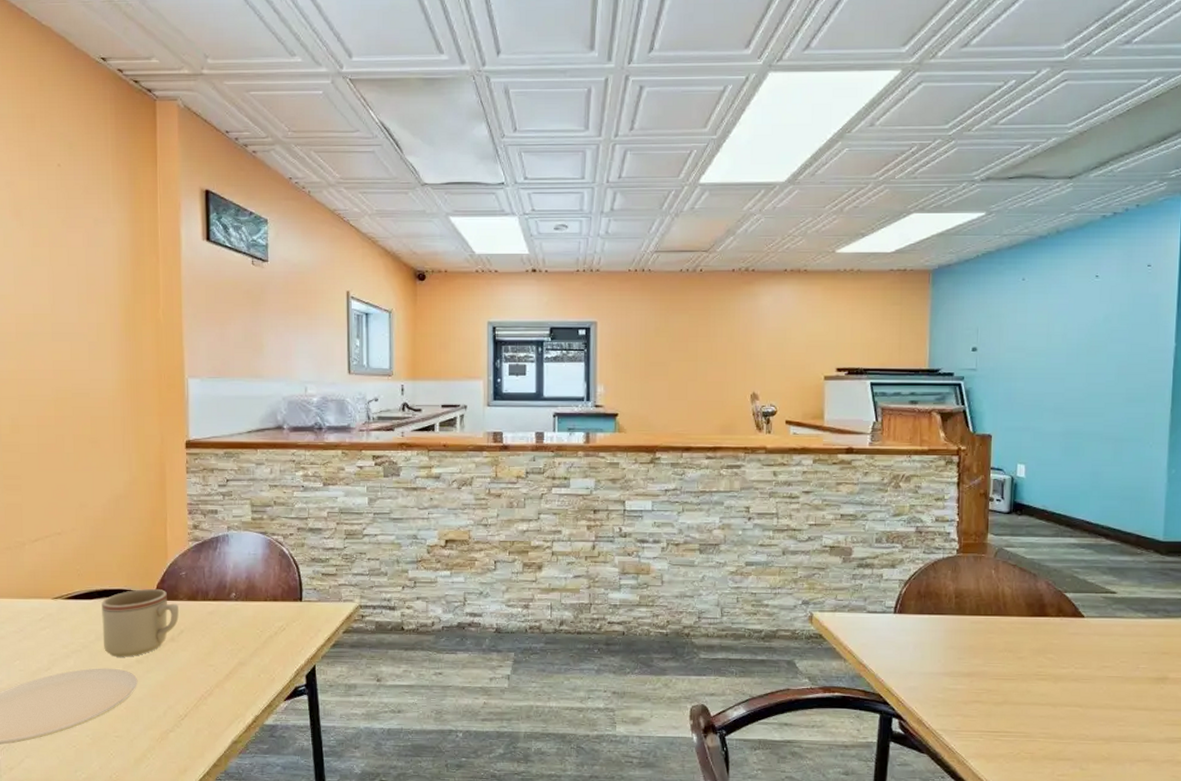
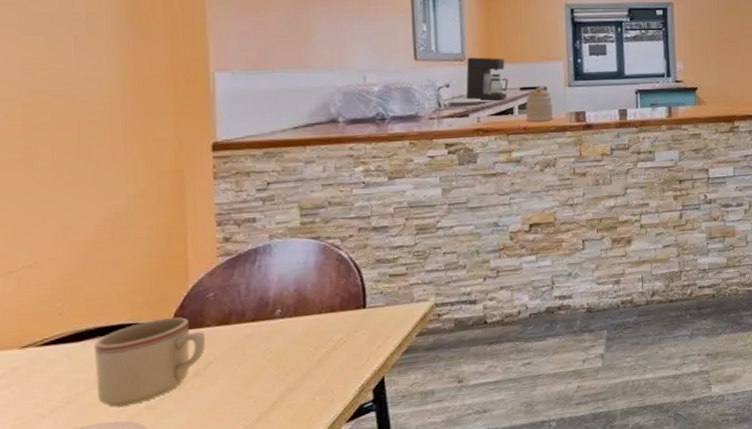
coffee maker: none [392,373,431,417] -> present [466,57,508,101]
jar: none [446,405,472,440] -> present [525,87,554,122]

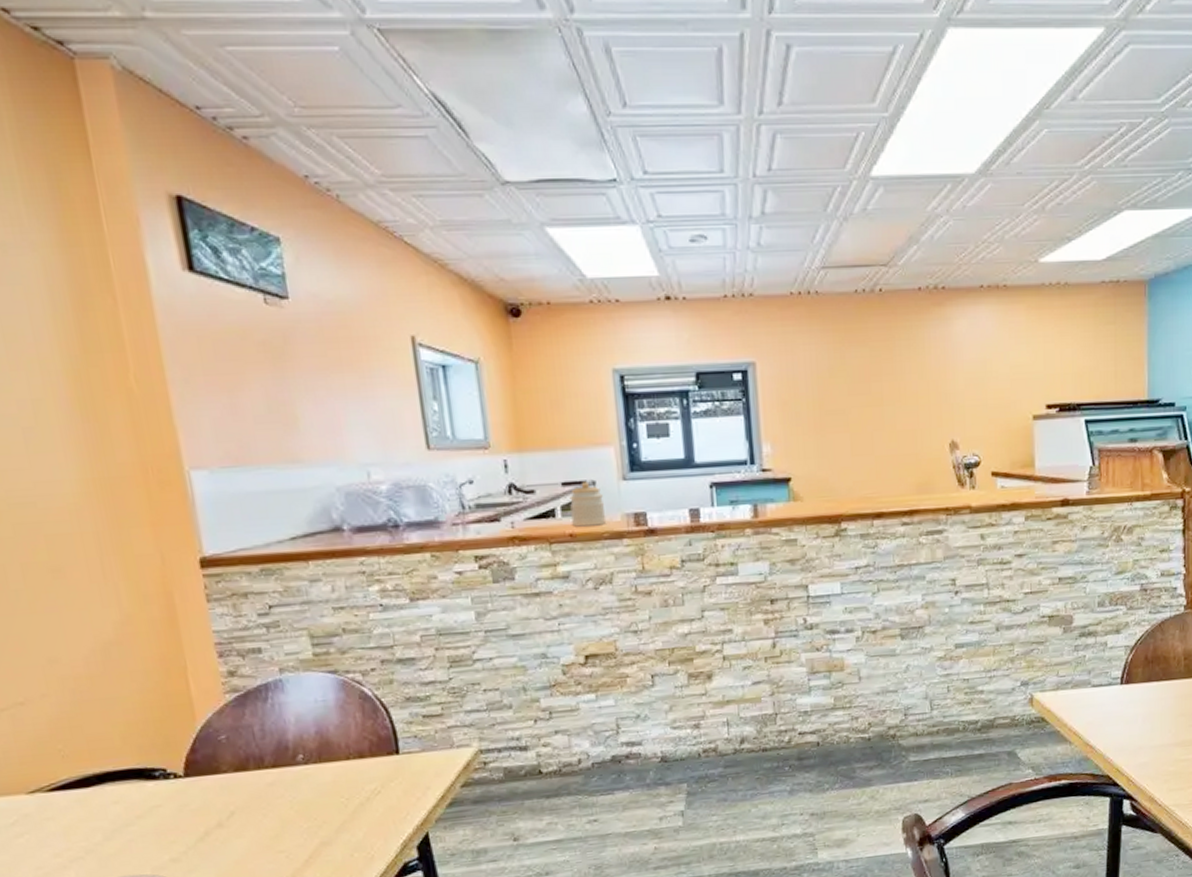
mug: present [94,317,205,407] -> none [104,761,225,859]
coffee maker: present [466,57,508,101] -> none [492,443,547,500]

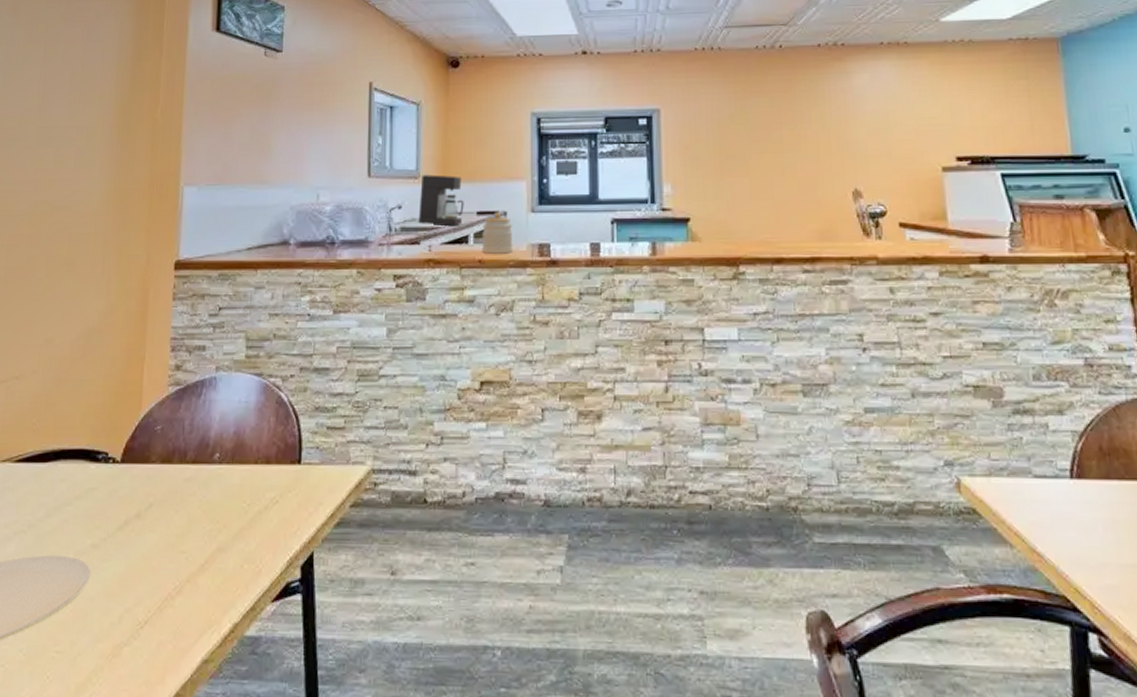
coffee maker: none [492,443,547,500] -> present [418,174,464,227]

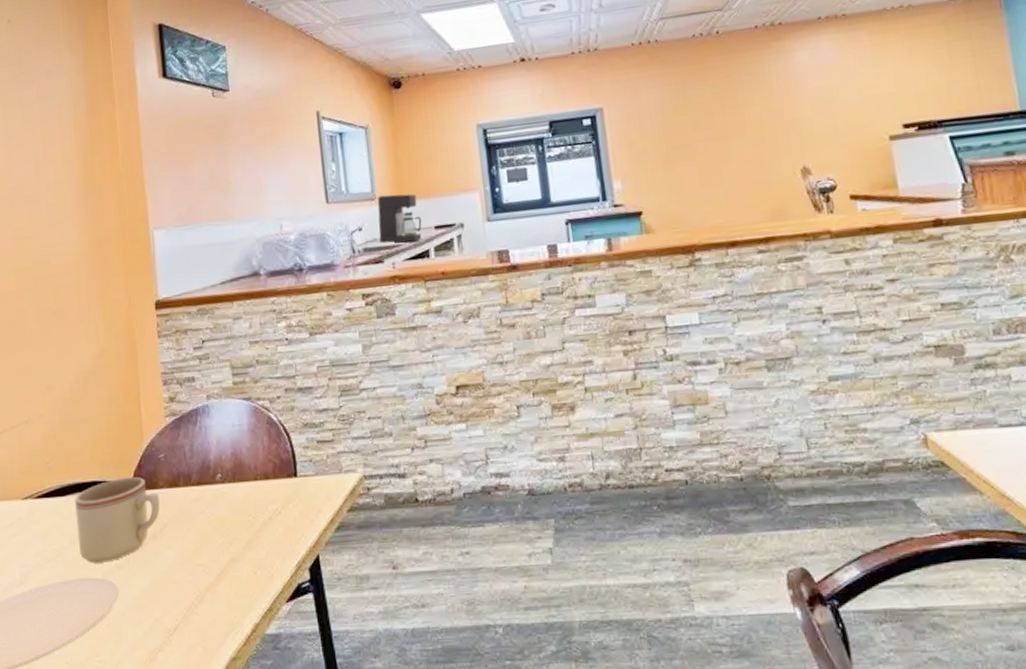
mug: none [53,447,149,540] -> present [75,476,160,563]
jar: present [482,212,513,254] -> none [441,224,474,266]

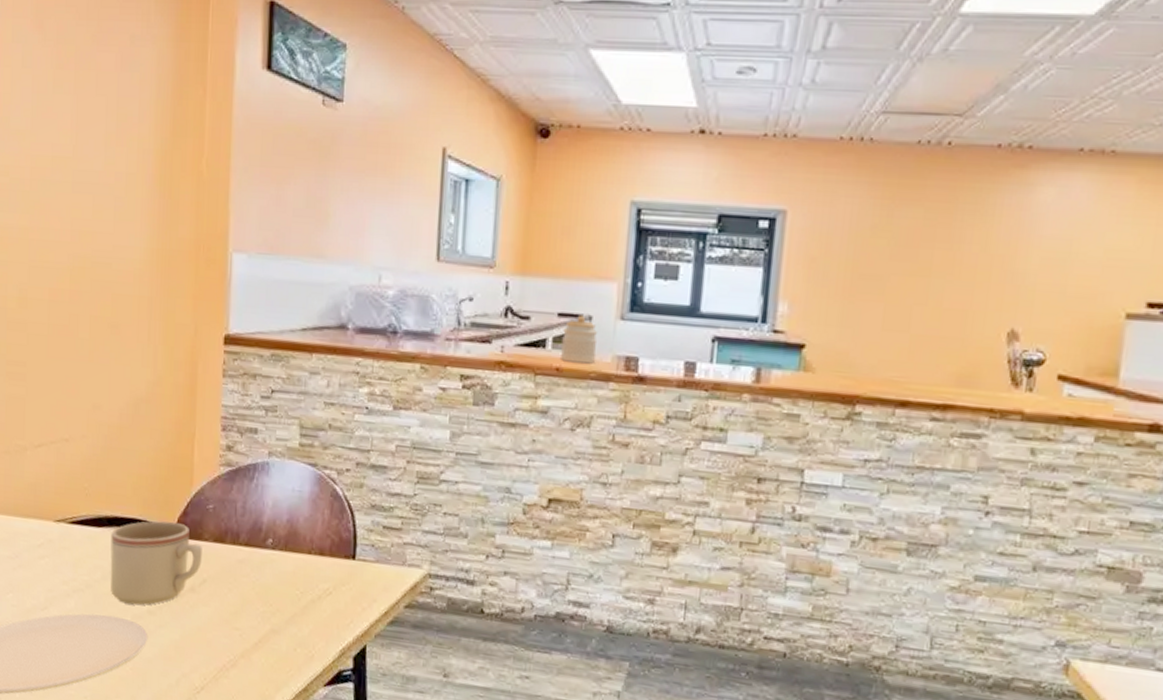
coffee maker: present [377,193,422,244] -> none [491,264,545,327]
jar: none [441,224,474,266] -> present [561,315,598,364]

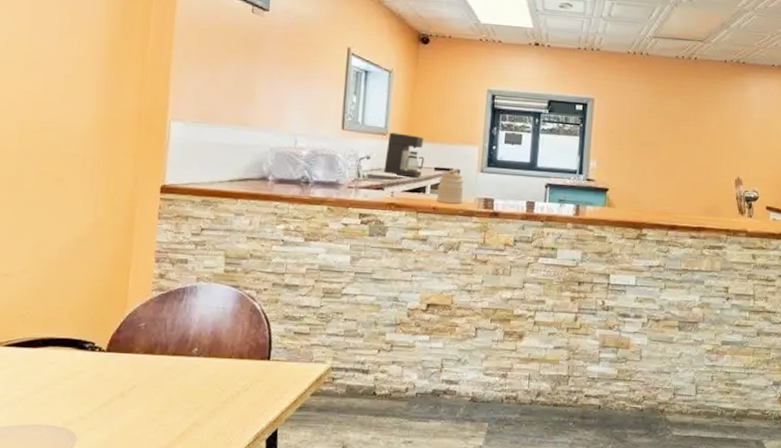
mug: present [110,520,202,605] -> none [42,339,133,413]
coffee maker: none [491,264,545,327] -> present [384,132,425,178]

